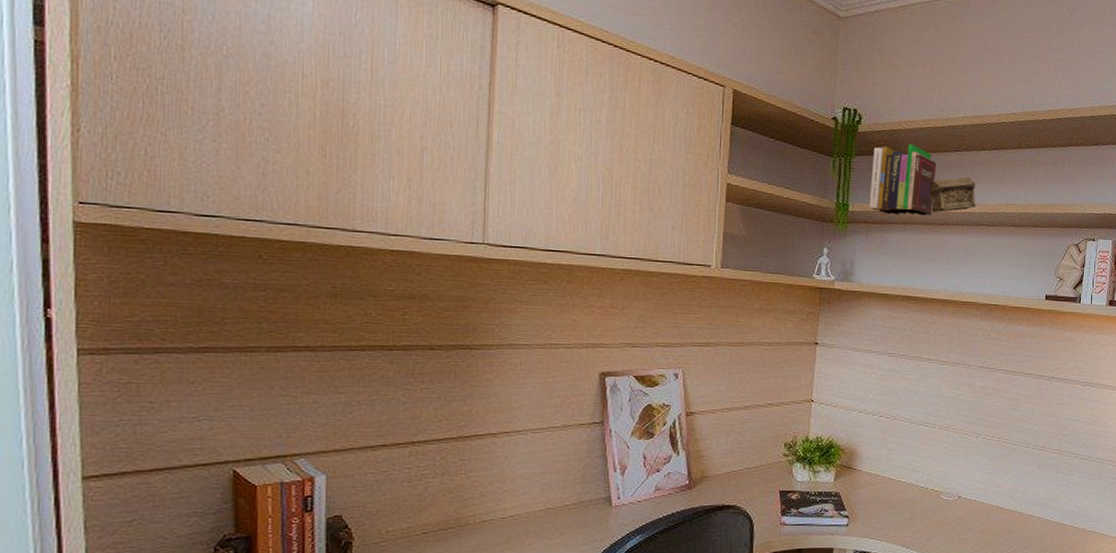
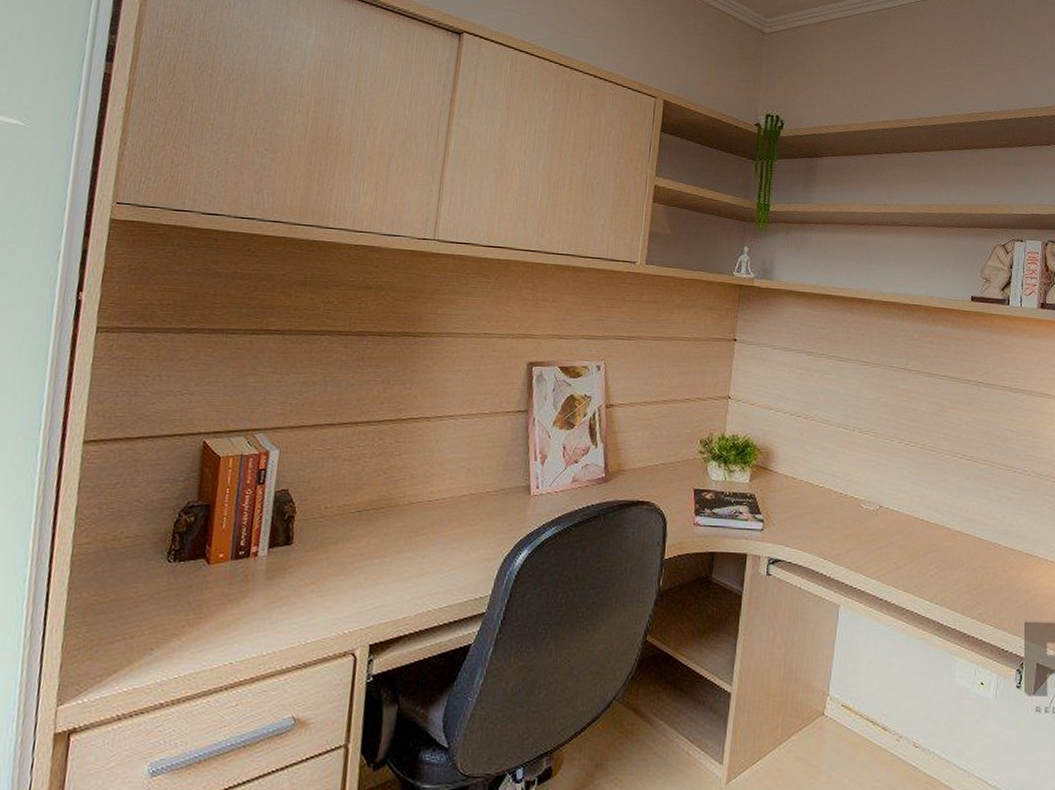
books: present [869,144,937,216] -> none [790,147,857,216]
decorative box: present [928,177,976,213] -> none [849,178,897,213]

